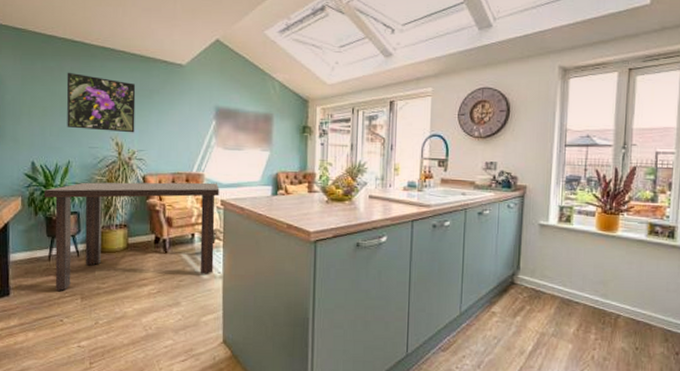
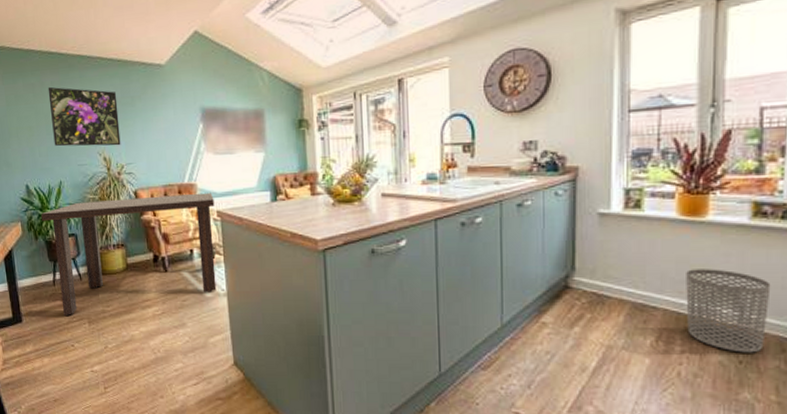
waste bin: none [600,273,660,341] -> present [686,269,771,353]

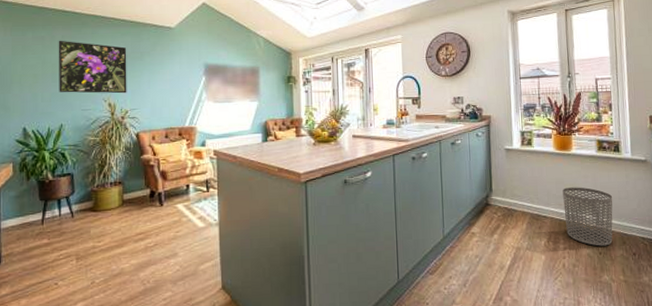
dining table: present [41,192,217,316] -> none [37,134,212,254]

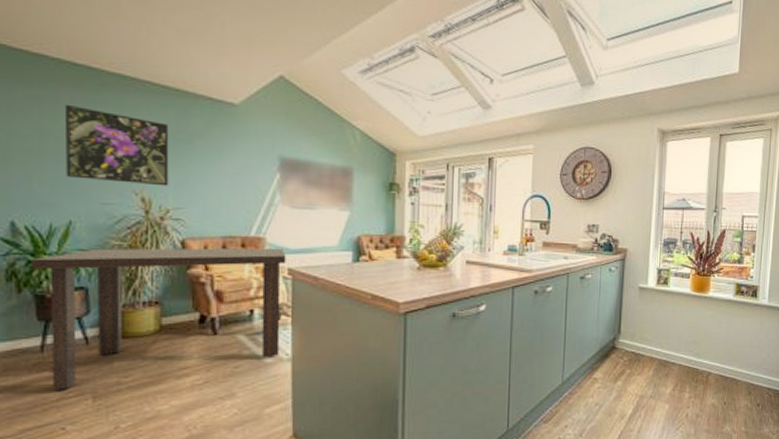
dining table: none [37,134,212,254] -> present [32,248,286,390]
waste bin: present [562,187,613,246] -> none [694,333,744,396]

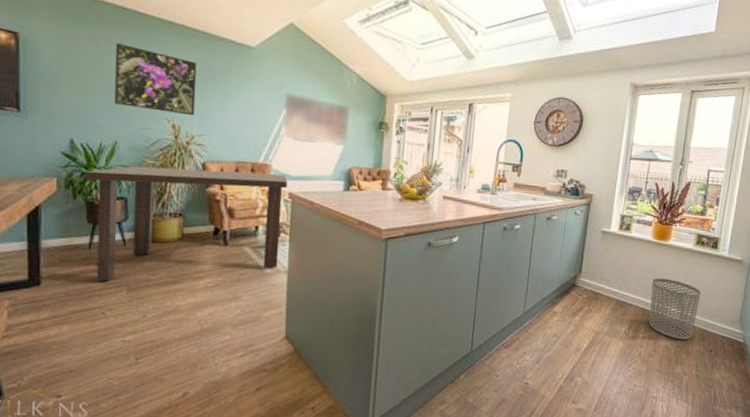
waste bin: none [694,333,744,396] -> present [649,278,701,340]

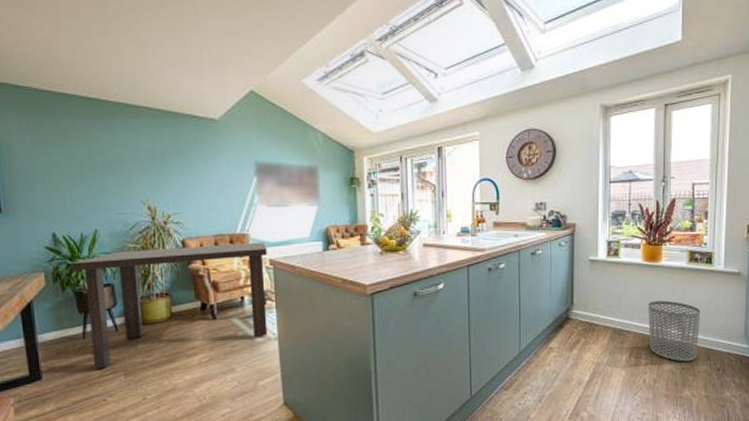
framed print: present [114,42,197,116] -> none [83,132,168,196]

